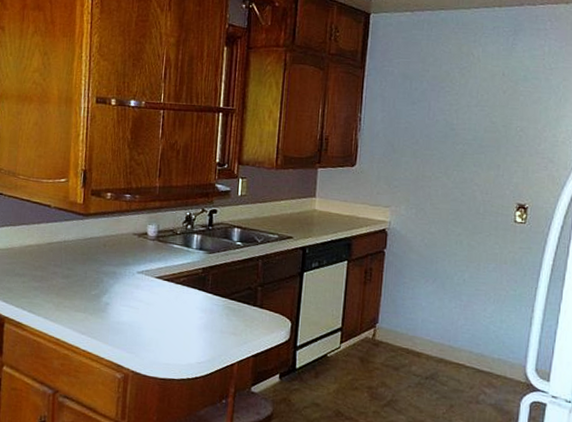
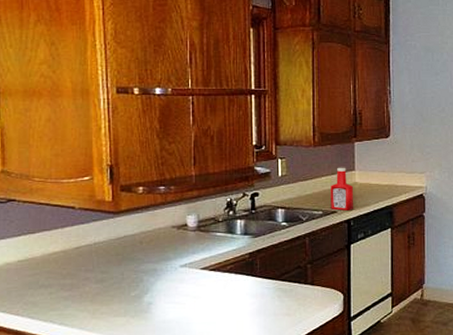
ketchup bottle: none [287,192,313,238] -> present [330,167,354,211]

